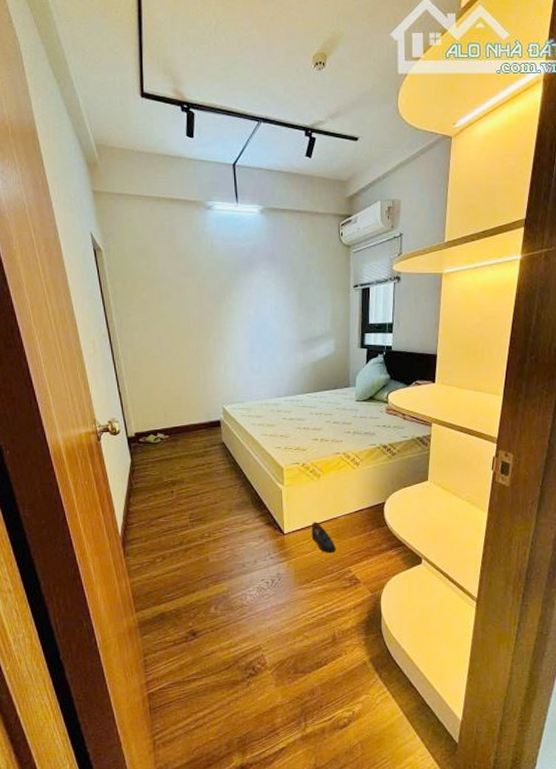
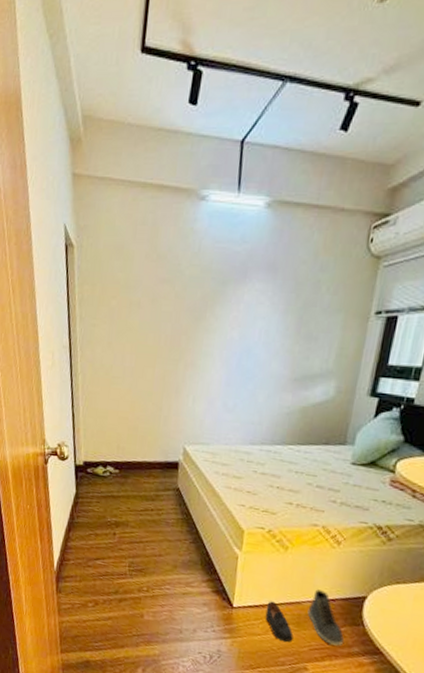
sneaker: none [343,504,374,547] -> present [307,589,344,646]

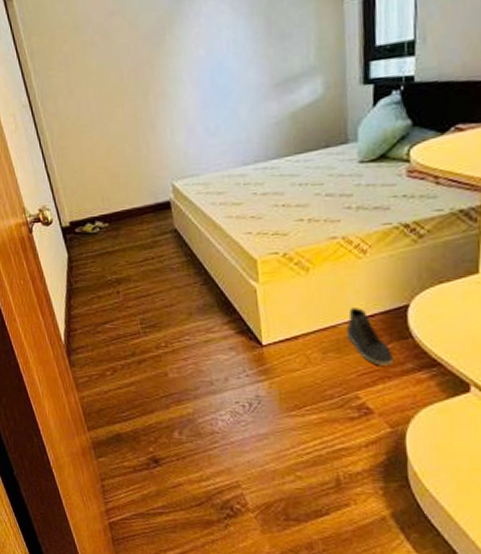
shoe: present [265,601,294,643] -> none [299,331,337,373]

